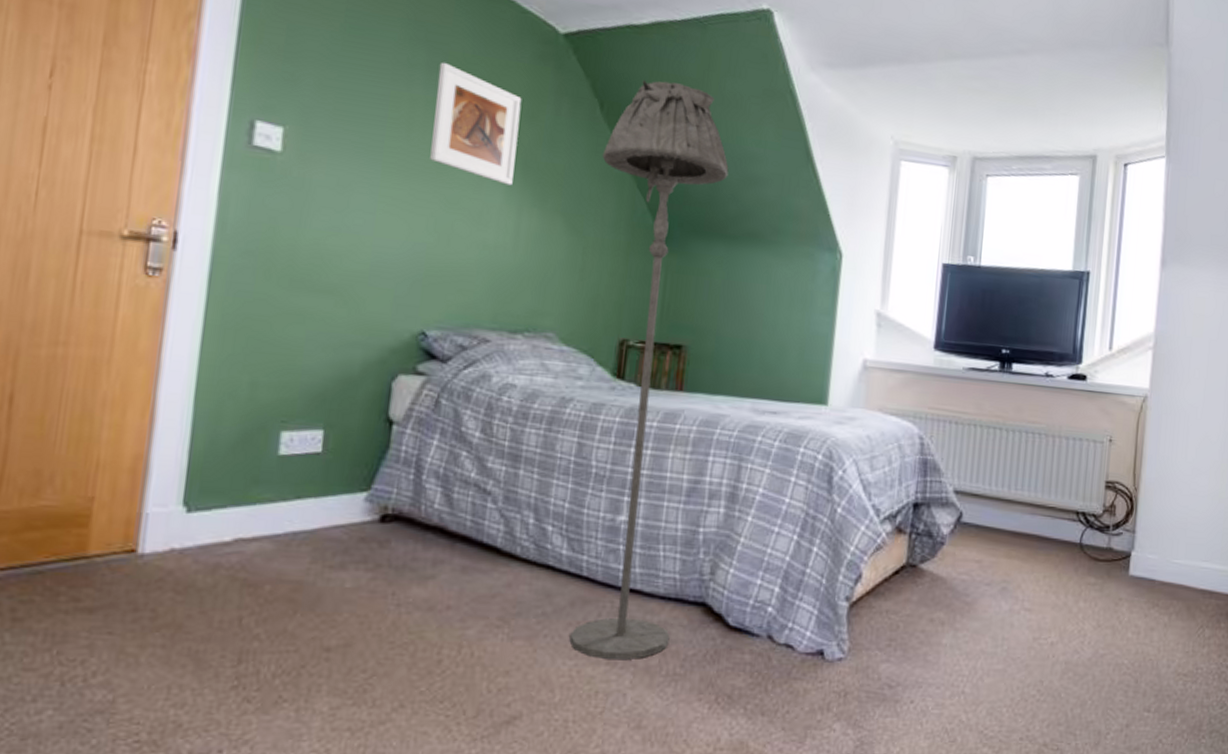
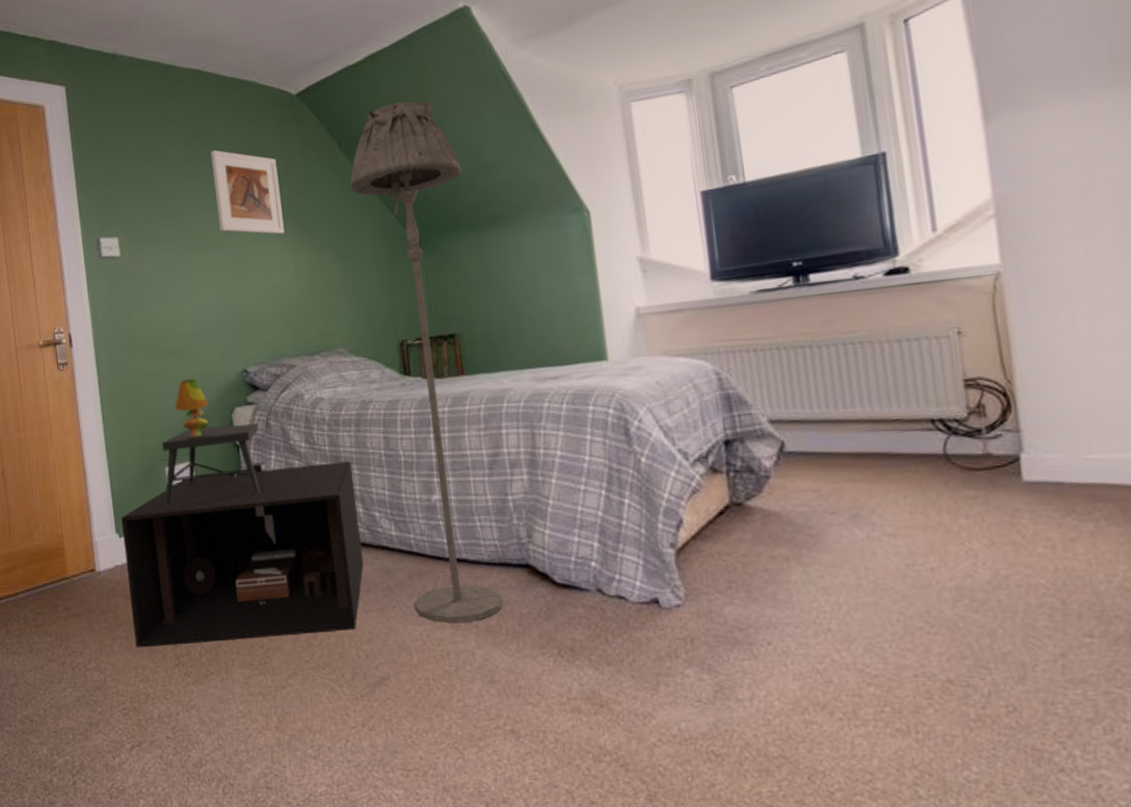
nightstand: none [176,451,532,662] -> present [121,461,364,648]
table lamp: none [268,326,425,483] -> present [162,378,267,505]

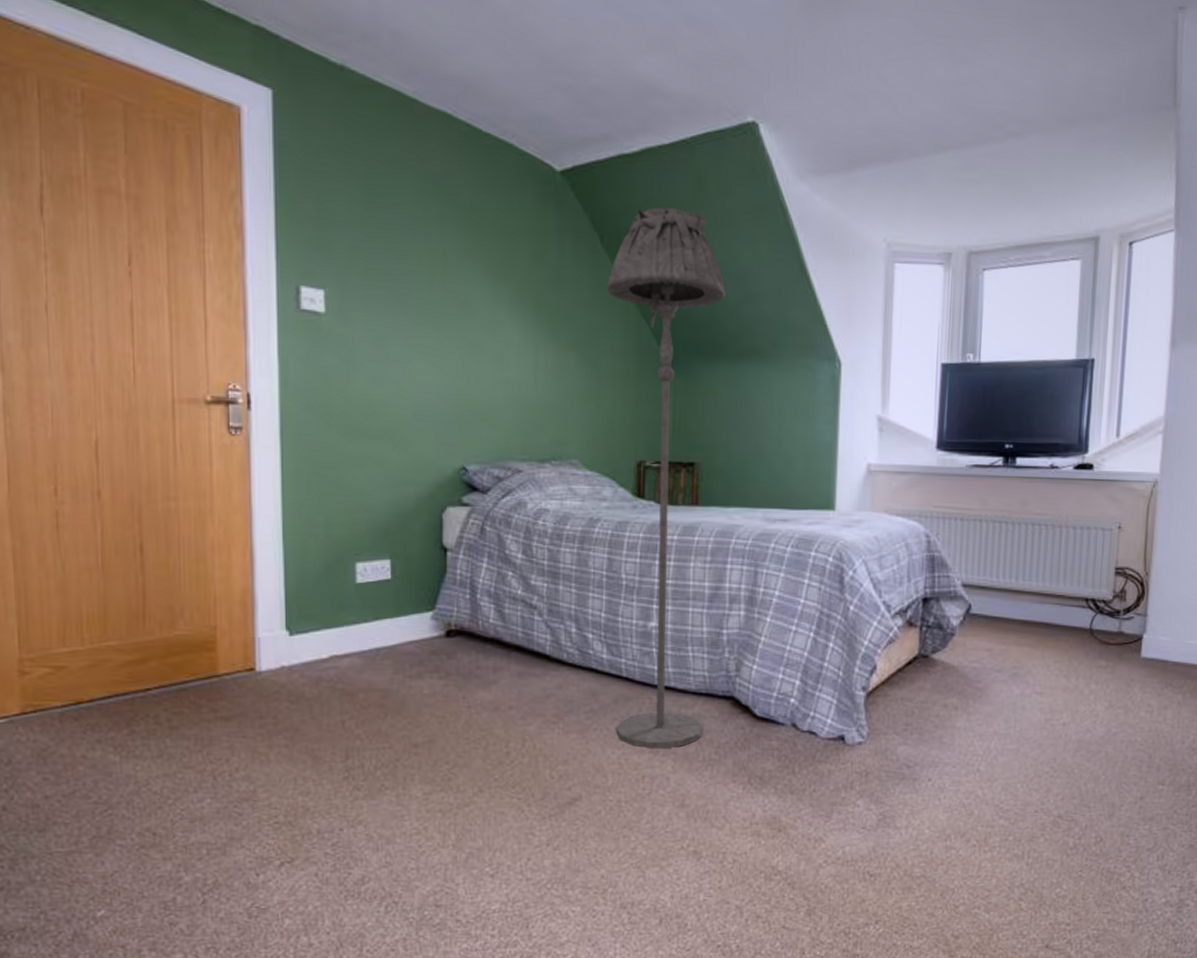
nightstand: present [121,461,364,648] -> none [294,577,571,758]
table lamp: present [162,378,267,505] -> none [351,468,476,604]
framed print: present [210,150,285,235] -> none [451,212,528,325]

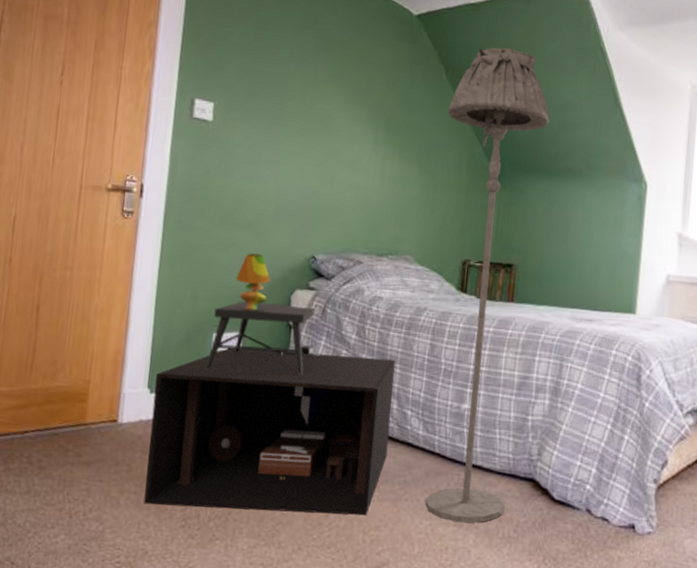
nightstand: none [294,577,571,758] -> present [144,348,395,516]
table lamp: none [351,468,476,604] -> present [205,253,315,374]

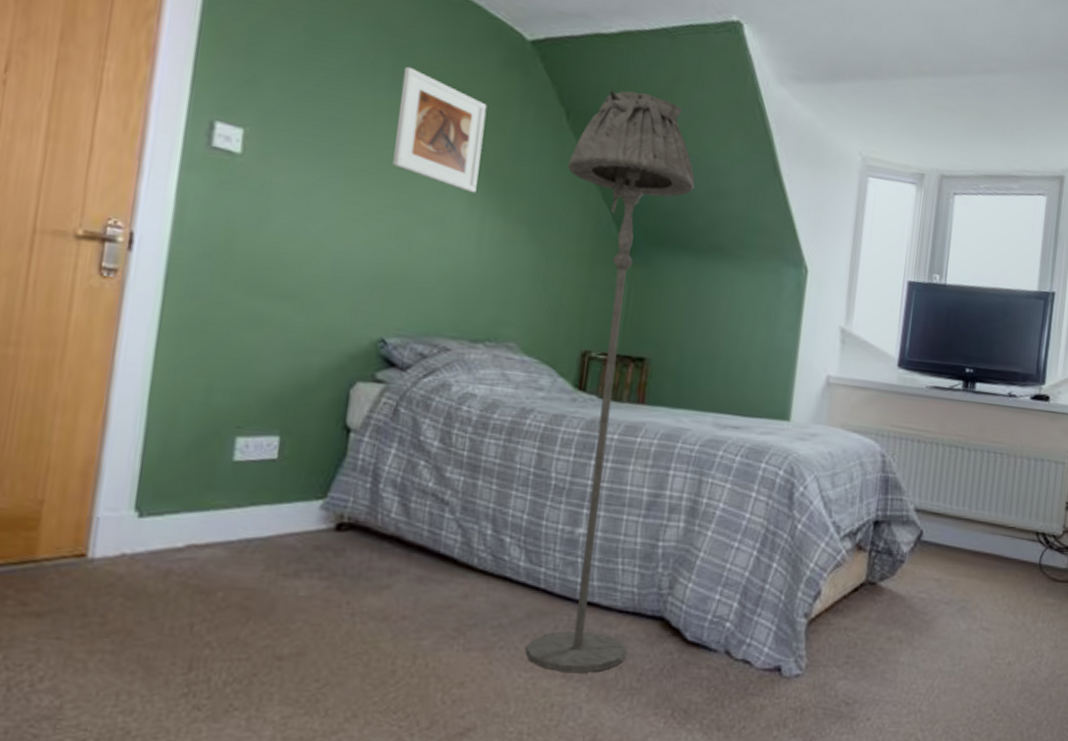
nightstand: present [144,348,395,516] -> none [125,457,491,670]
table lamp: present [205,253,315,374] -> none [223,332,384,492]
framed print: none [317,44,385,139] -> present [393,66,487,193]

